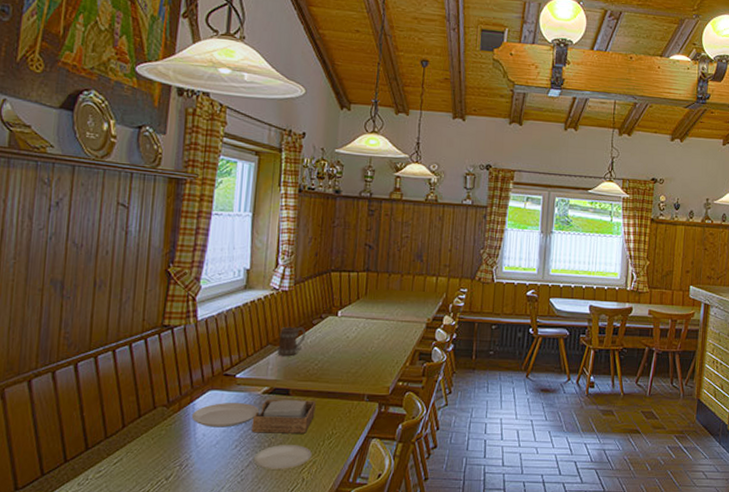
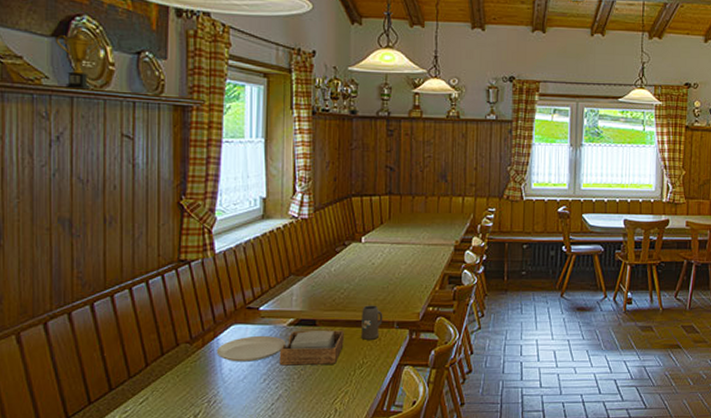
trophy: none [63,100,105,160] -> present [56,26,101,90]
plate: present [253,445,312,469] -> none [283,376,343,402]
beer mug: present [277,326,306,356] -> none [301,255,330,285]
beer mug: none [331,377,354,411] -> present [360,305,383,340]

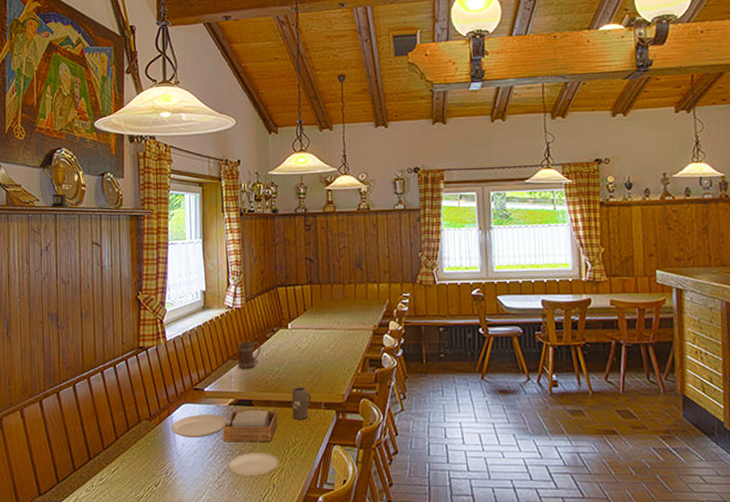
plate: none [283,376,343,402] -> present [227,453,279,476]
beer mug: none [301,255,330,285] -> present [237,341,262,369]

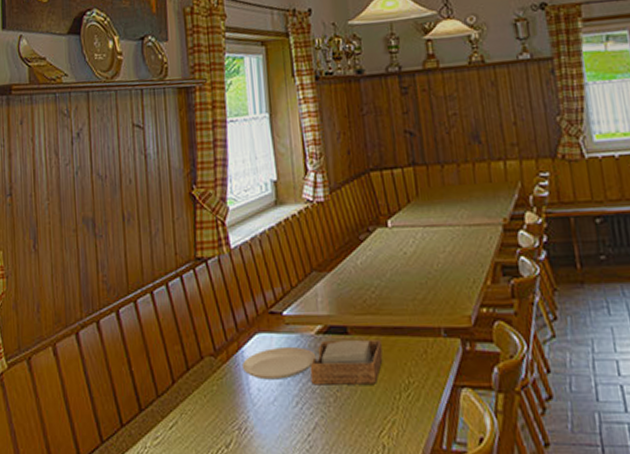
trophy: present [43,157,75,208] -> none [72,20,109,84]
plate: present [227,453,279,476] -> none [319,400,389,433]
beer mug: present [237,341,262,369] -> none [322,245,355,283]
beer mug: present [291,387,311,420] -> none [399,306,426,352]

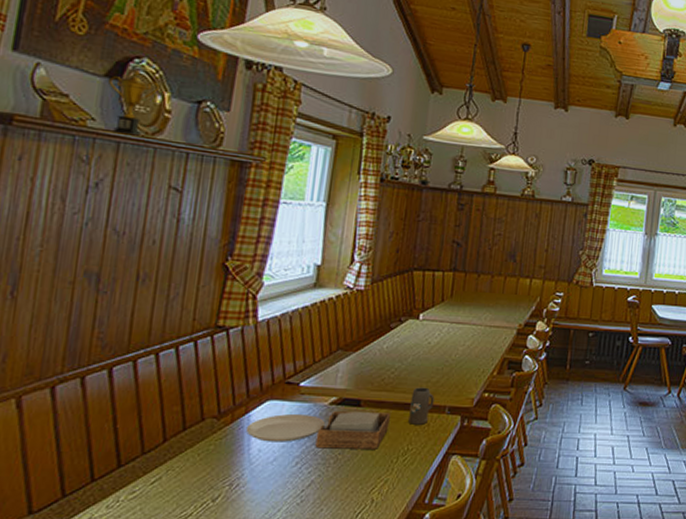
trophy: none [72,20,109,84] -> present [109,68,159,136]
beer mug: none [399,306,426,352] -> present [407,387,435,425]

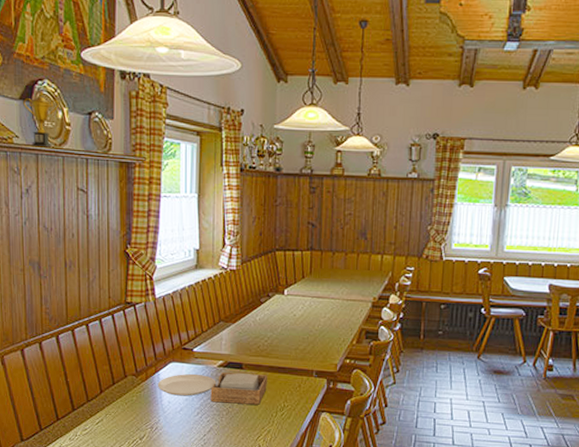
beer mug: present [407,387,435,425] -> none [282,353,303,386]

